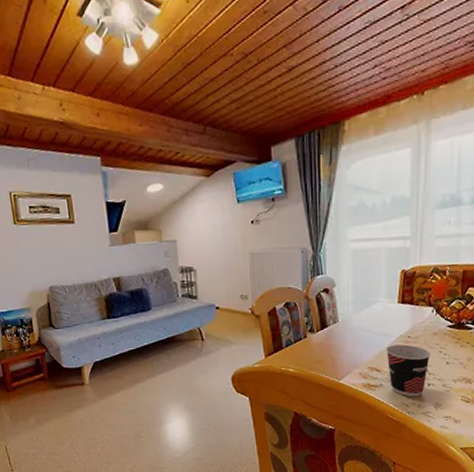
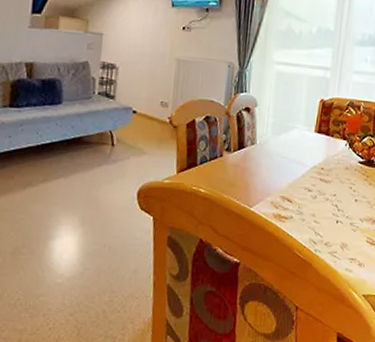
cup: present [385,344,432,397] -> none [298,175,342,234]

